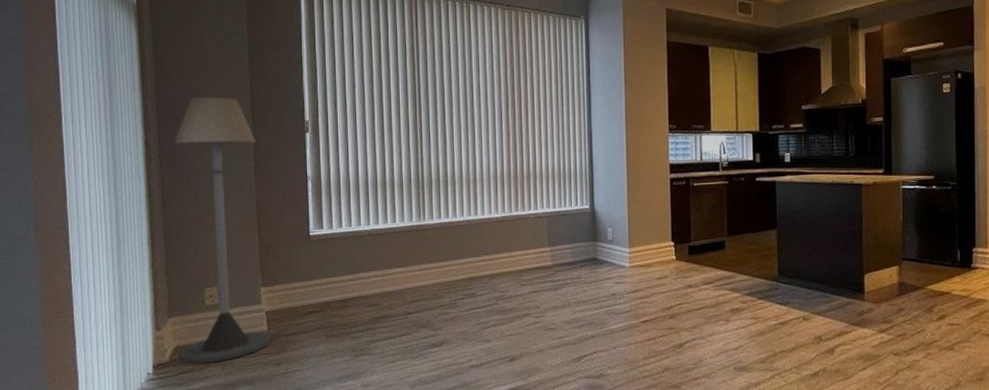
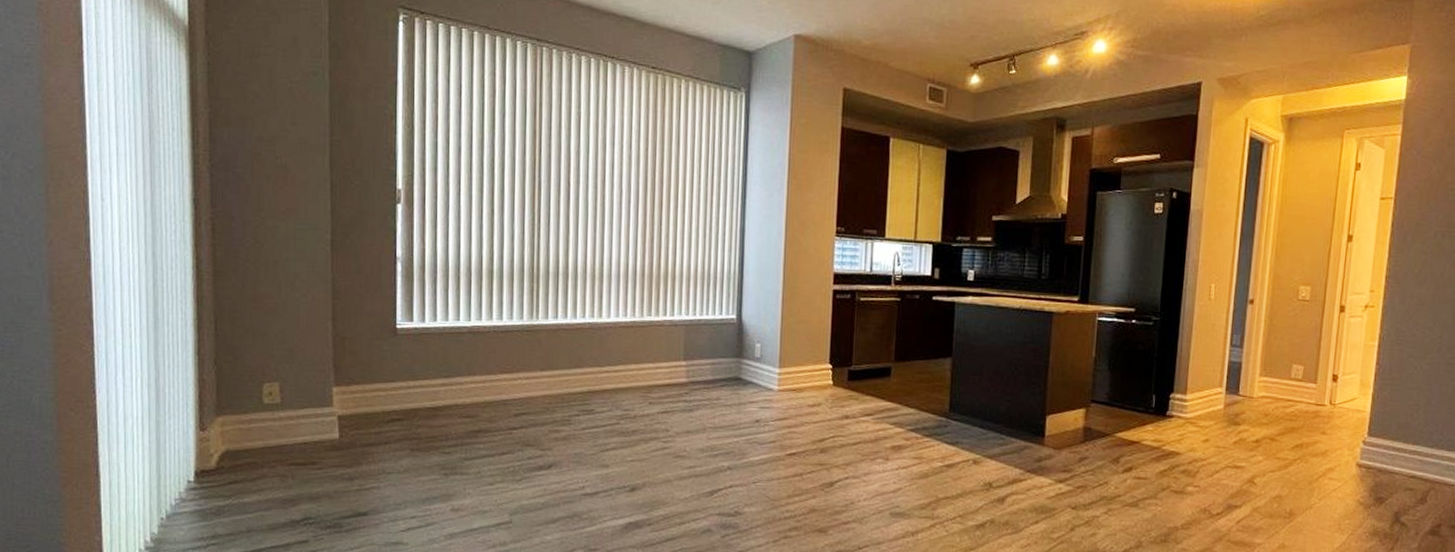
floor lamp: present [174,97,272,364] -> none [227,149,344,474]

